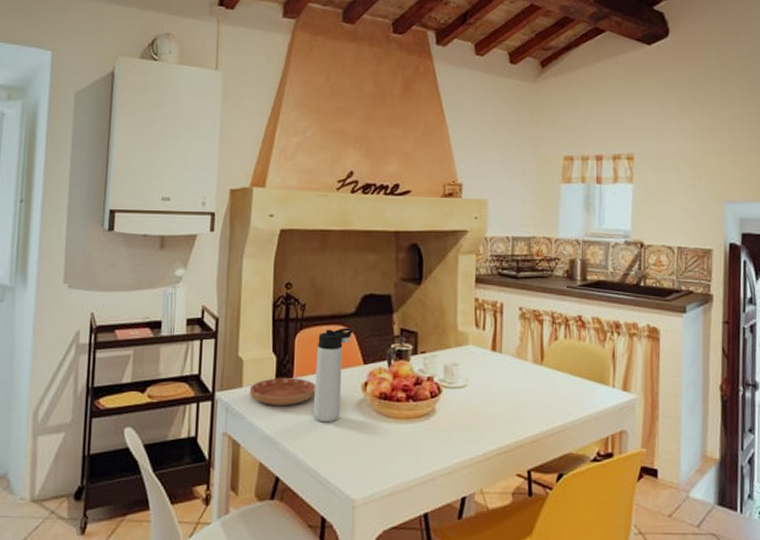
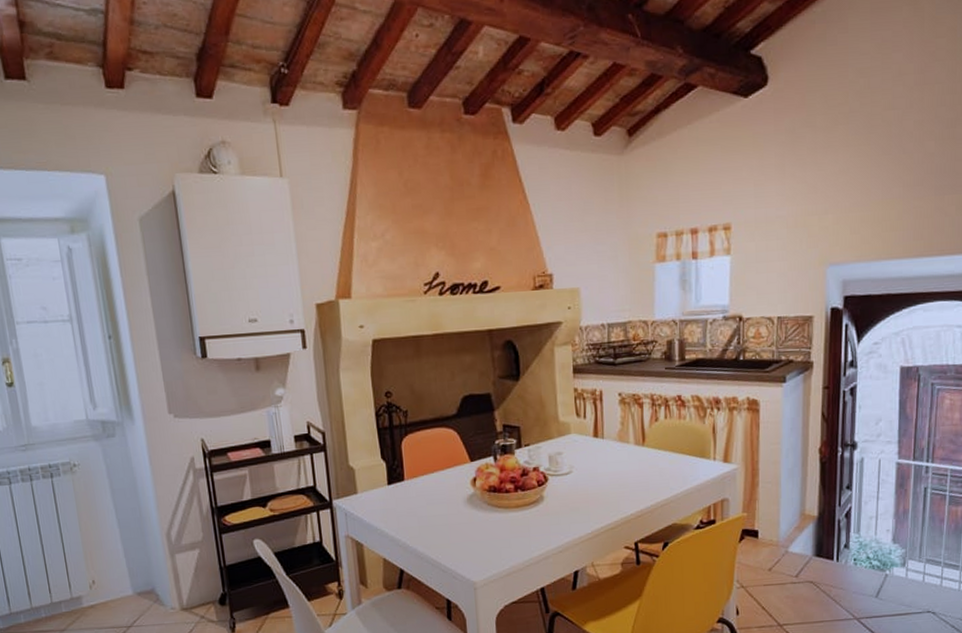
saucer: present [249,378,316,406] -> none [364,480,428,508]
thermos bottle: present [312,328,354,423] -> none [423,429,458,518]

